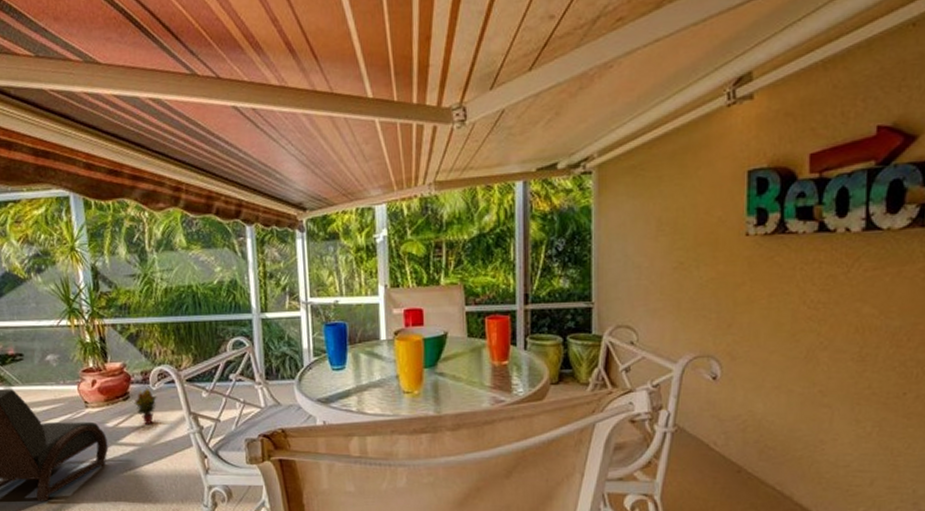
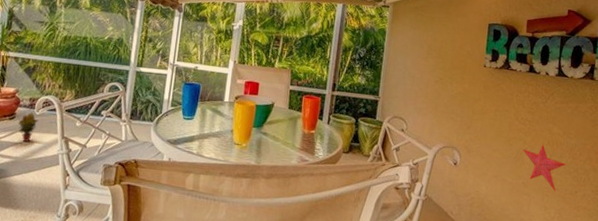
decorative star: none [817,334,887,398] -> present [523,145,567,192]

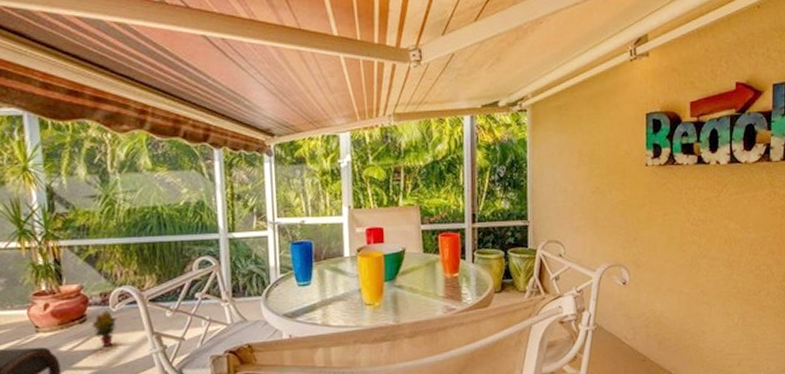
decorative star: present [523,145,567,192] -> none [698,245,747,295]

